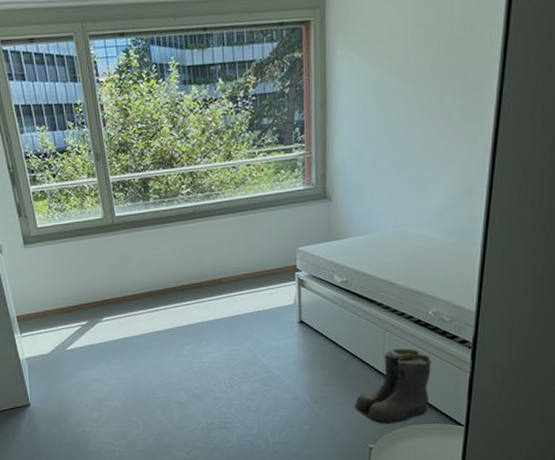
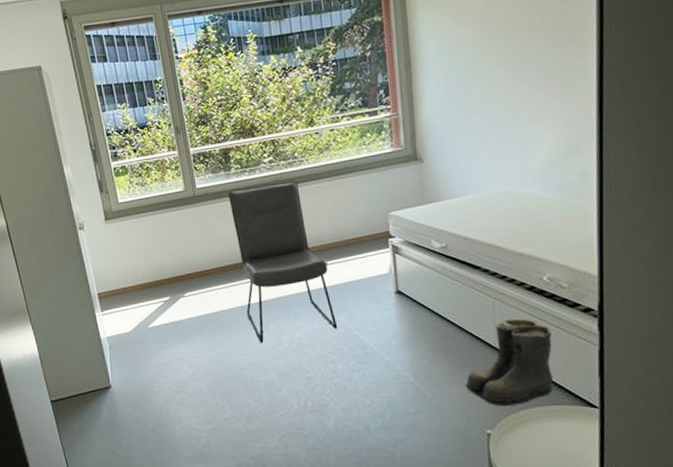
chair: none [146,212,245,366] -> present [228,180,338,343]

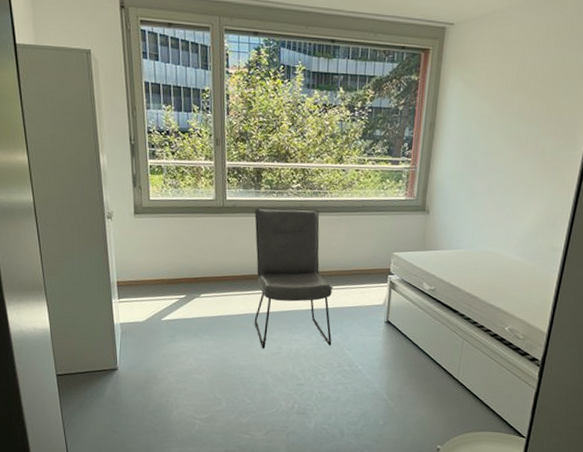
boots: present [464,318,554,407] -> none [427,358,503,429]

